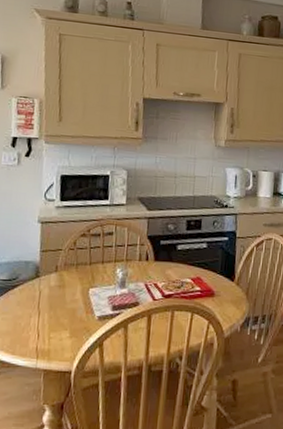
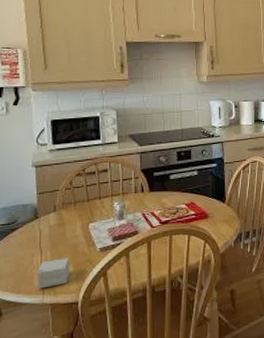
small box: none [32,322,67,352] -> present [36,257,71,289]

